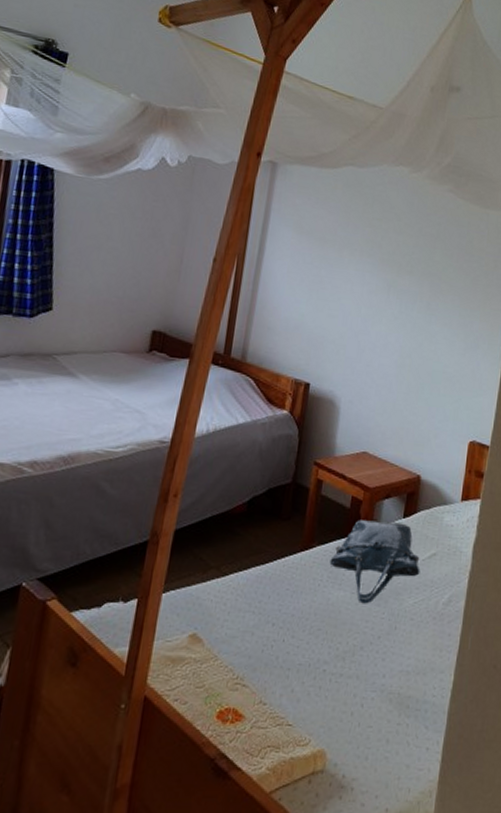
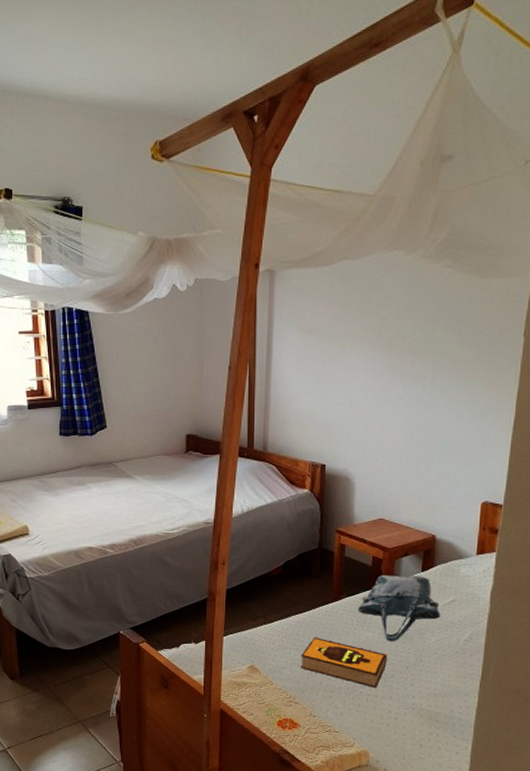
hardback book: none [254,595,358,665] -> present [300,636,387,689]

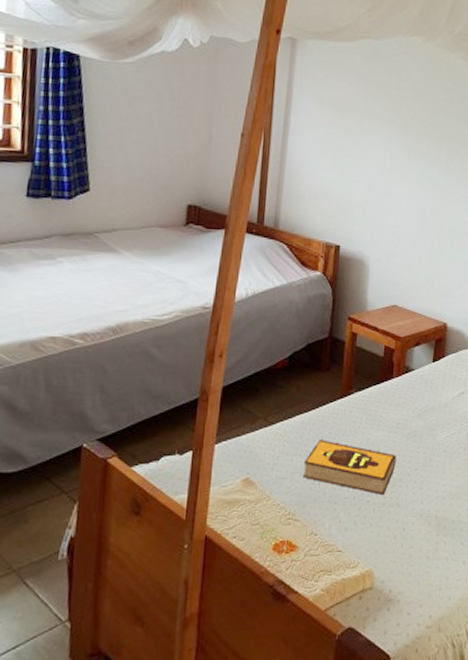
tote bag: present [358,575,441,642] -> none [367,366,451,441]

